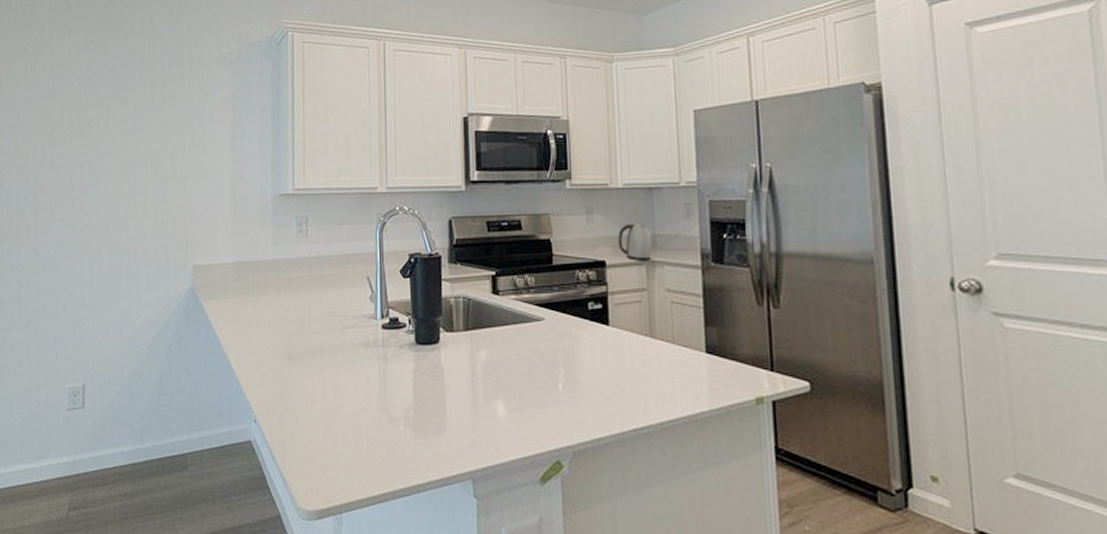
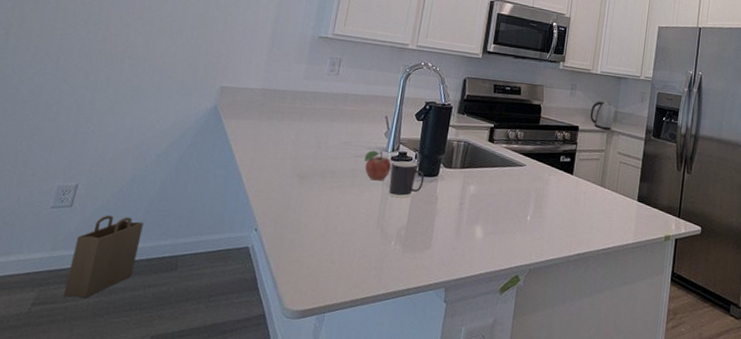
shopping bag: none [93,414,149,502] -> present [64,215,144,298]
fruit: none [353,319,384,355] -> present [364,150,392,181]
mug: none [384,328,424,373] -> present [388,161,425,198]

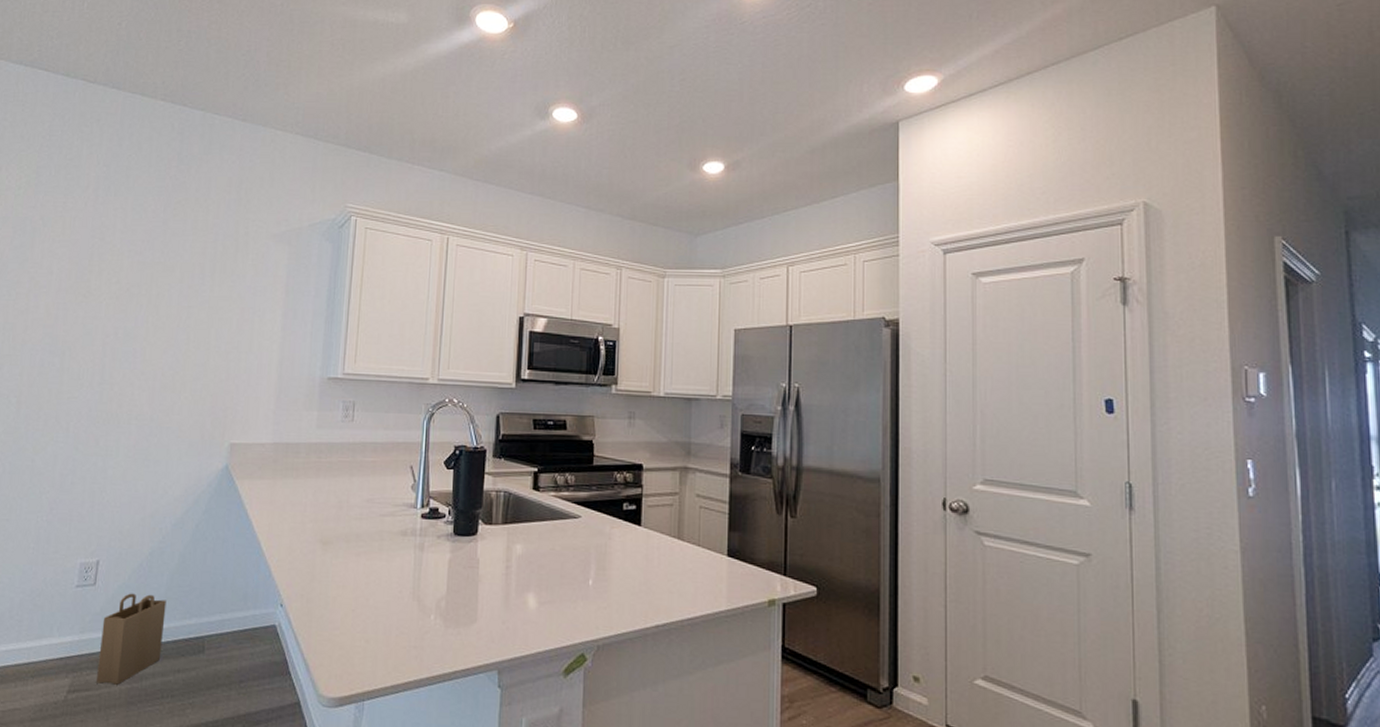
fruit: present [364,150,392,181] -> none [392,508,423,544]
mug: present [388,161,425,198] -> none [421,518,462,563]
kettle: present [590,101,616,130] -> none [656,430,689,467]

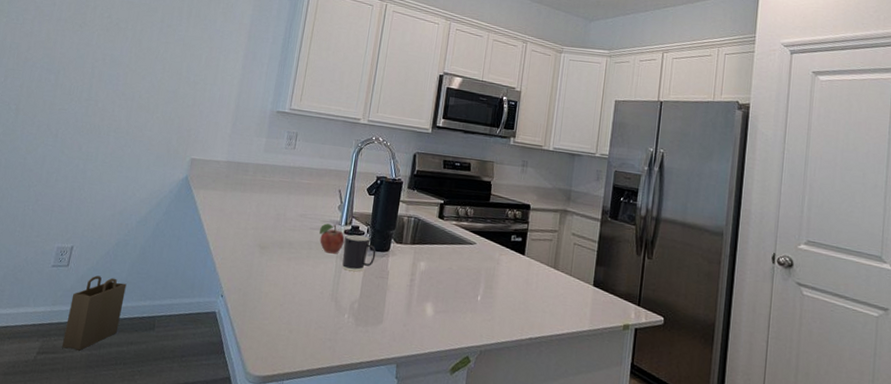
fruit: none [392,508,423,544] -> present [319,223,345,254]
mug: none [421,518,462,563] -> present [342,234,376,272]

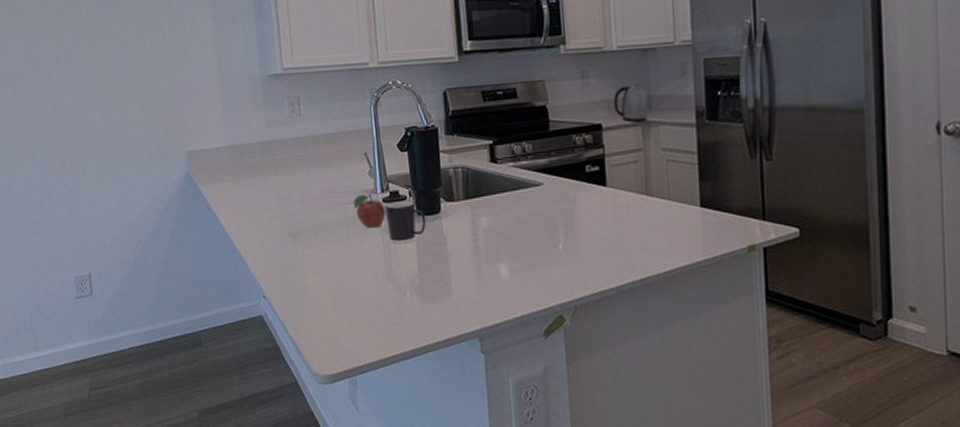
shopping bag: present [62,275,127,351] -> none [106,299,165,380]
kettle: none [542,178,570,210] -> present [613,85,649,123]

